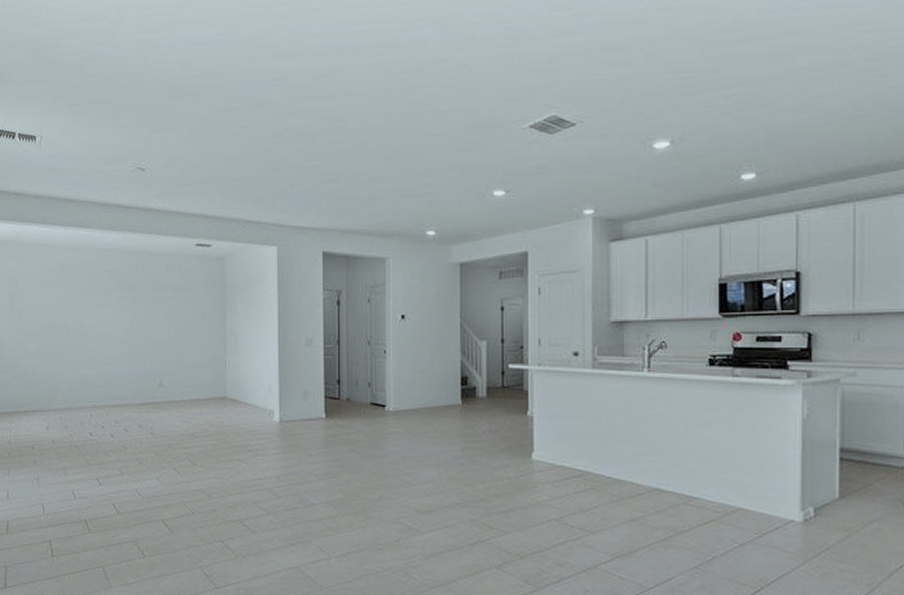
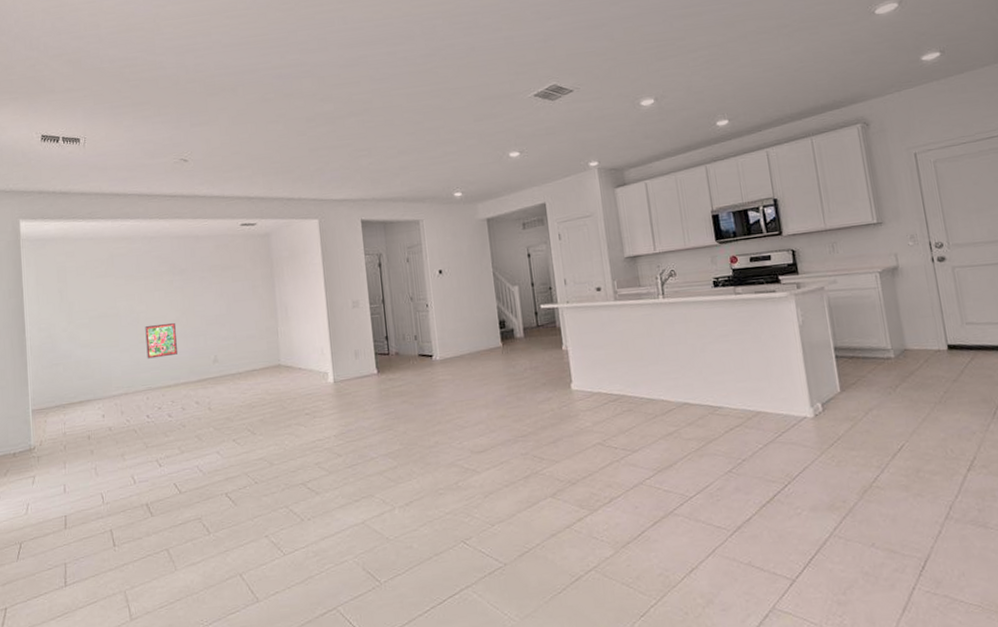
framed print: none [92,341,124,376] -> present [145,322,178,359]

